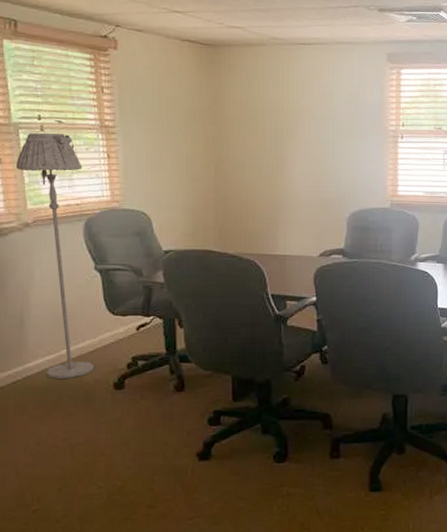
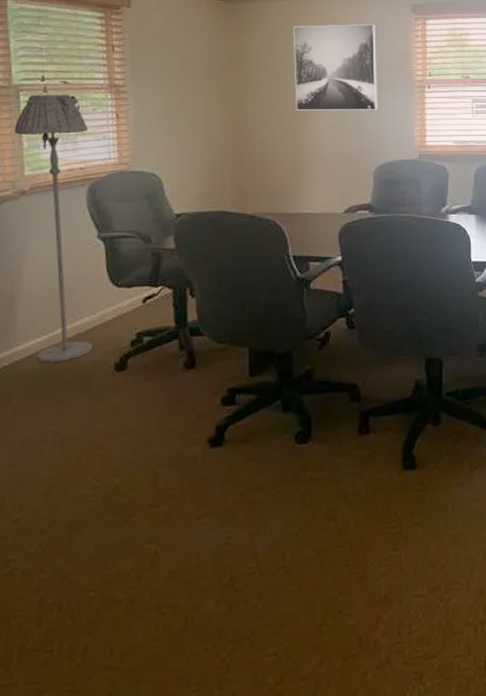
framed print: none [272,71,352,158] -> present [294,23,378,110]

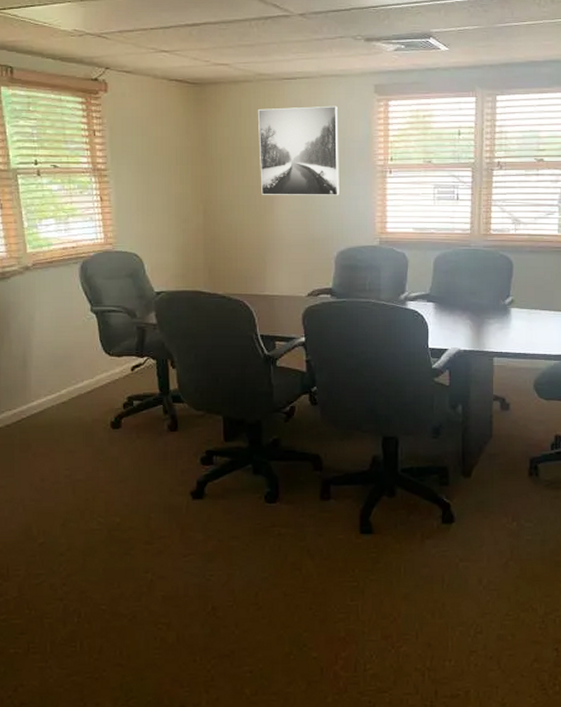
floor lamp: present [15,94,93,363] -> none [16,177,92,417]

